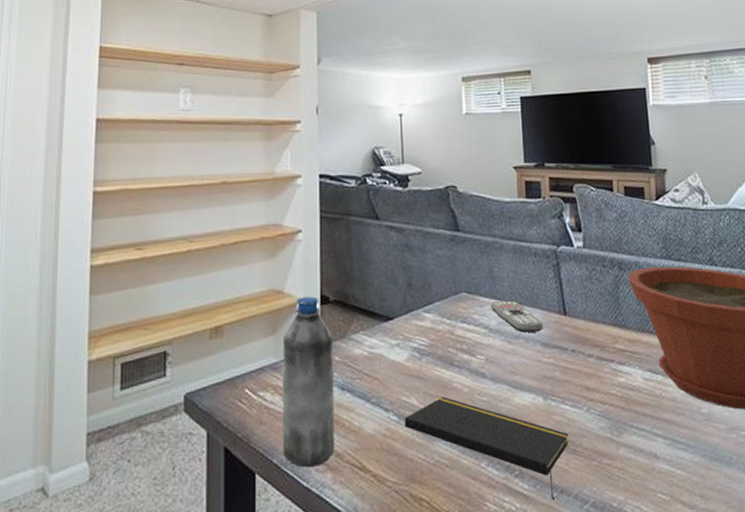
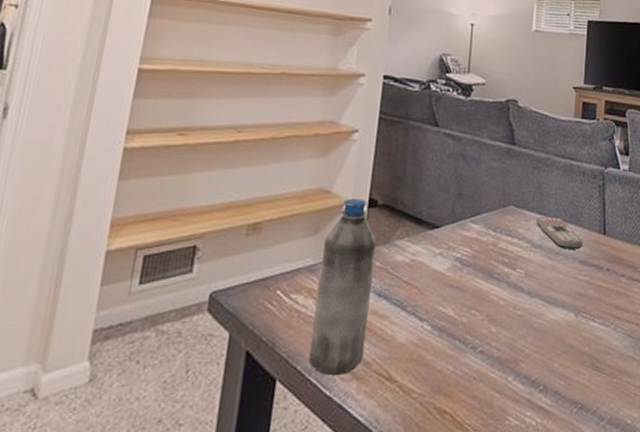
notepad: present [404,397,569,500] -> none [437,309,595,416]

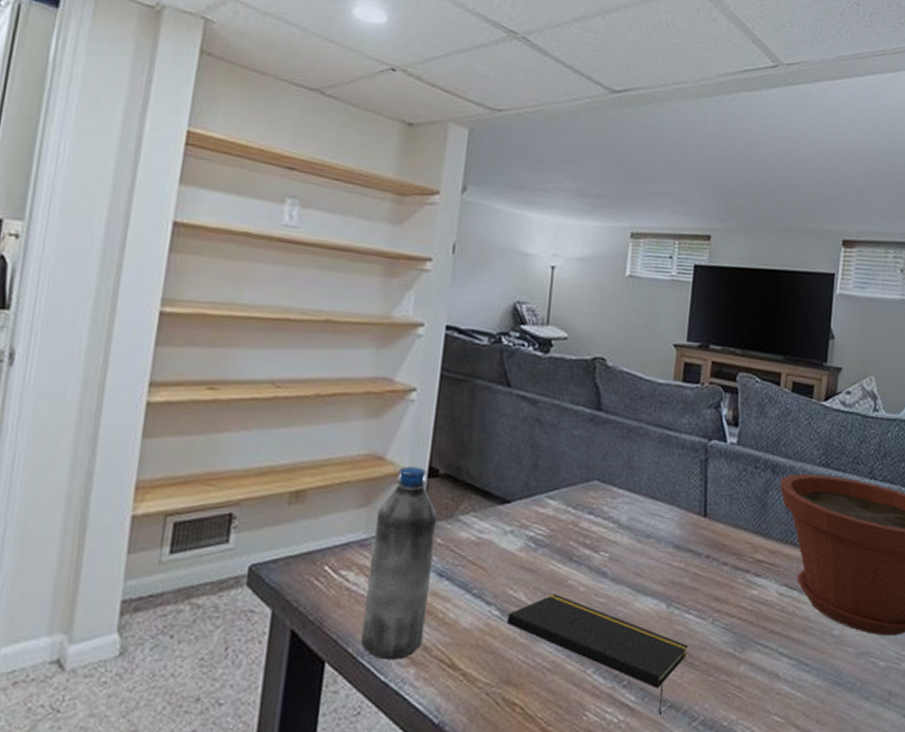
notepad: none [437,309,595,416] -> present [507,594,689,714]
remote control: present [536,216,583,250] -> none [624,493,679,533]

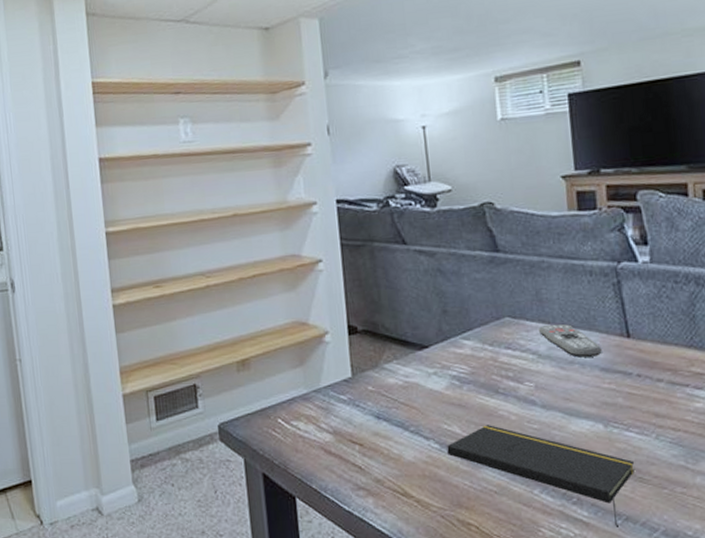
water bottle: present [361,466,437,661] -> none [311,327,375,493]
remote control: none [624,493,679,533] -> present [539,324,602,358]

